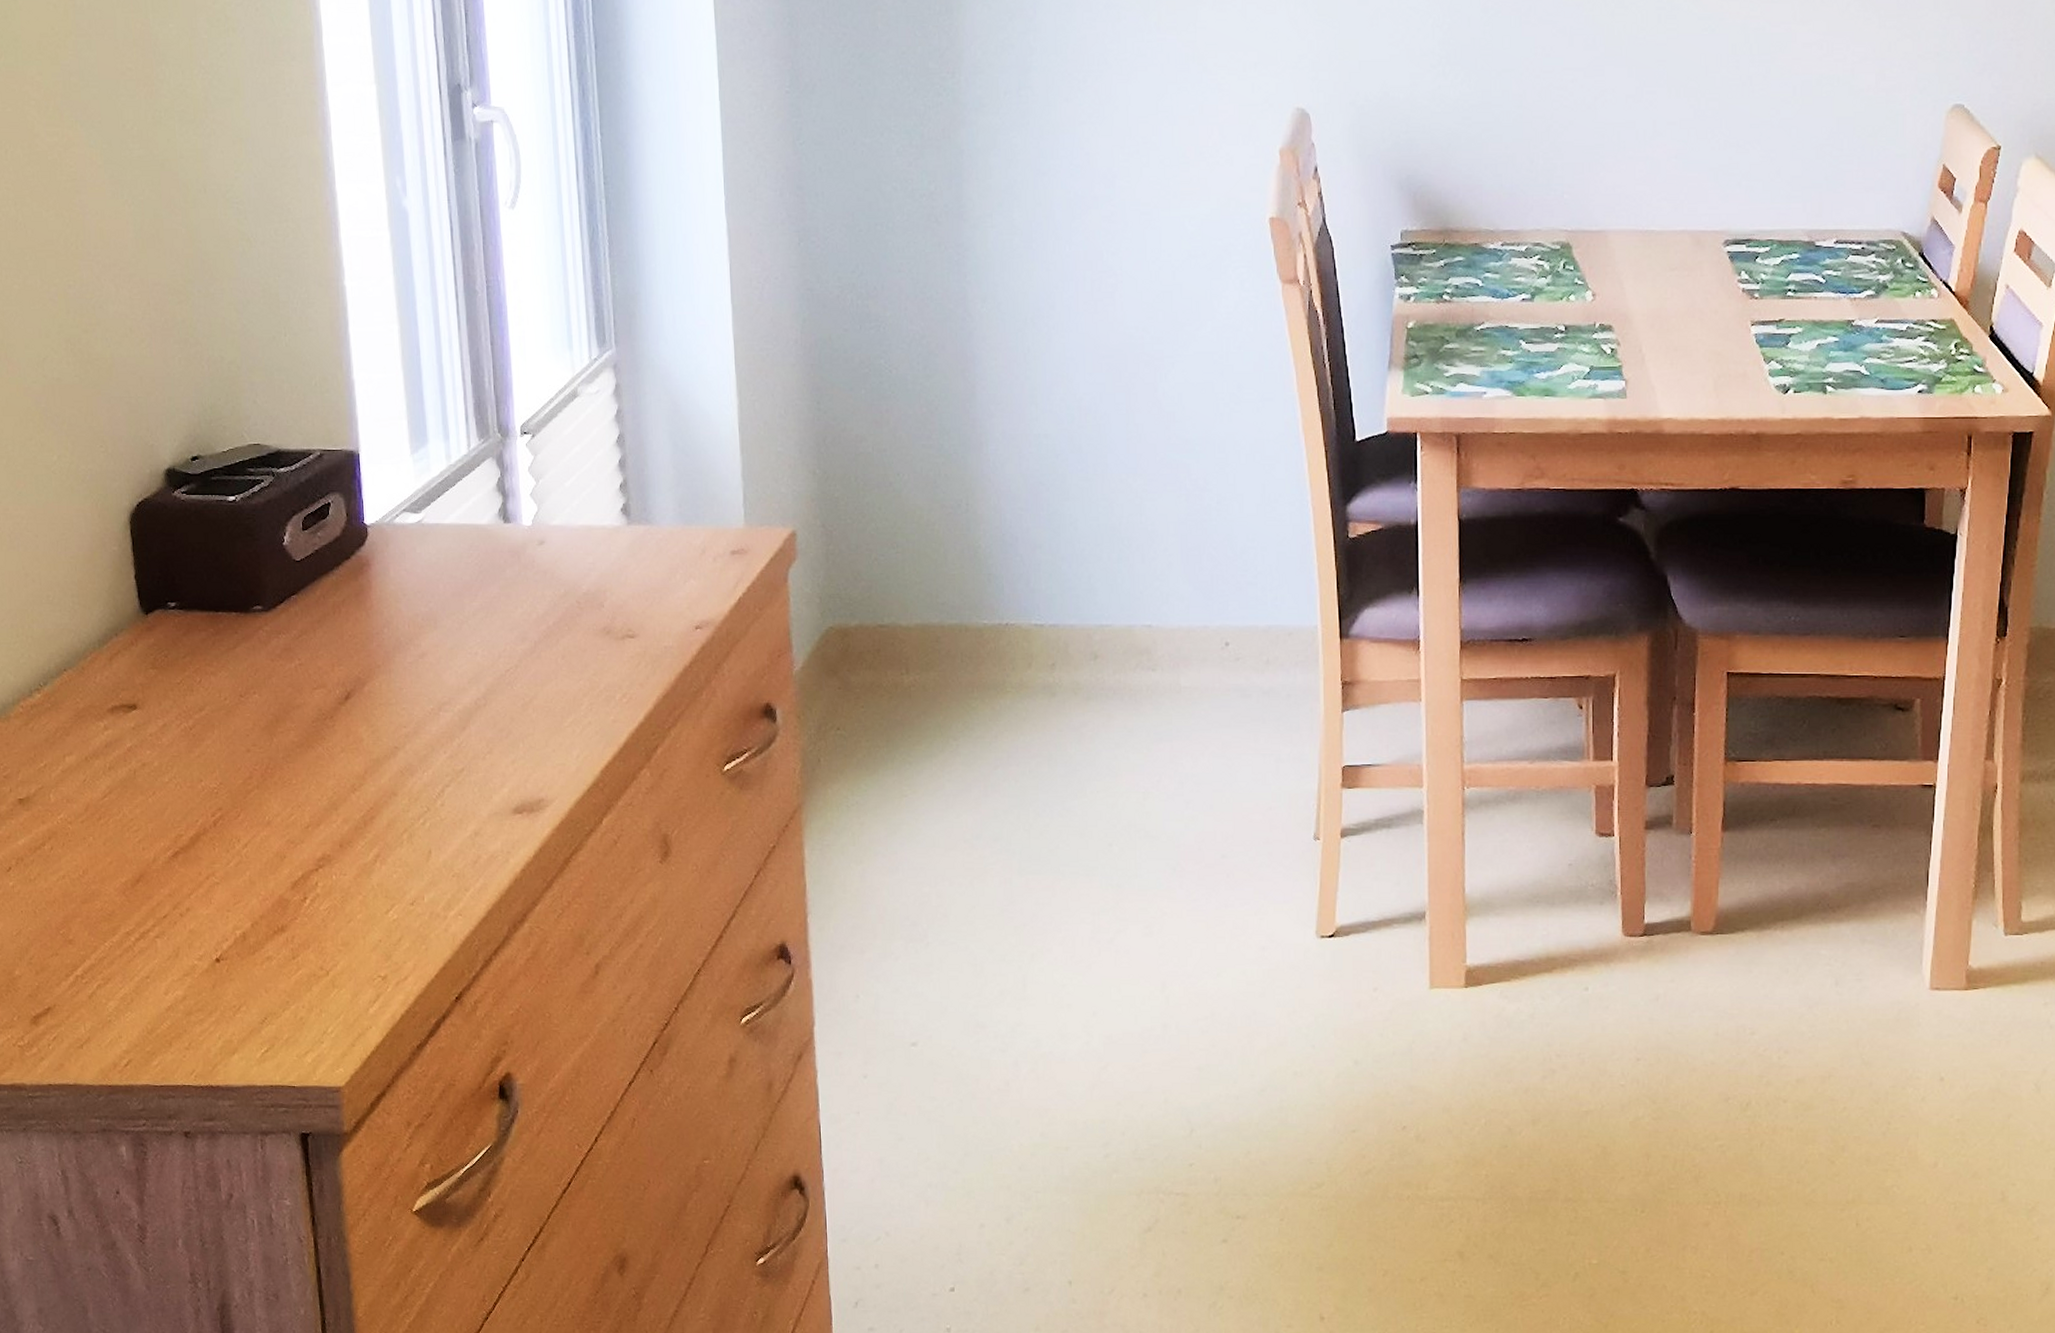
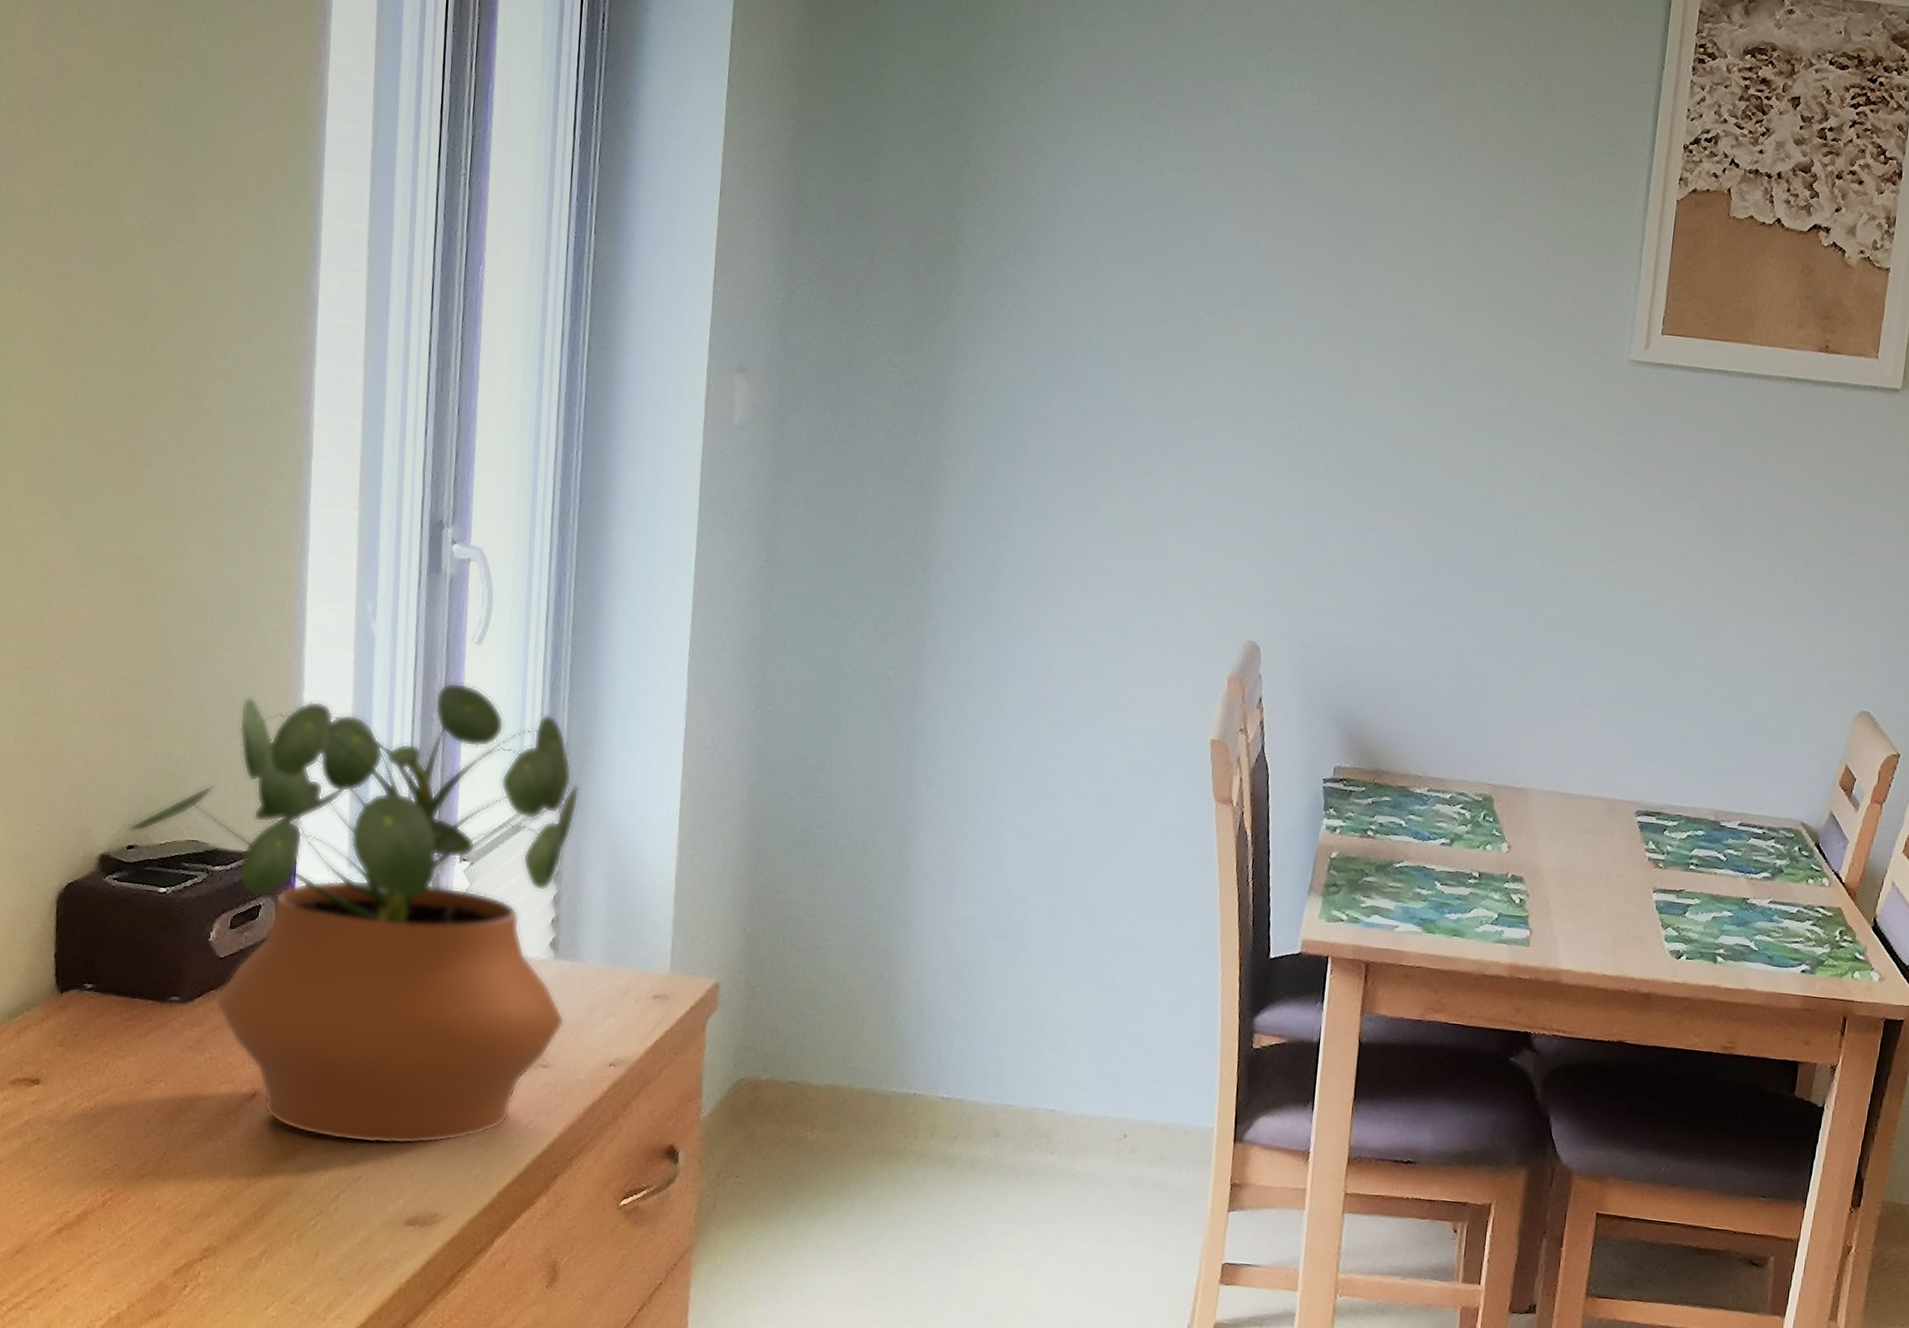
potted plant: none [189,250,646,734] -> present [127,682,580,1145]

